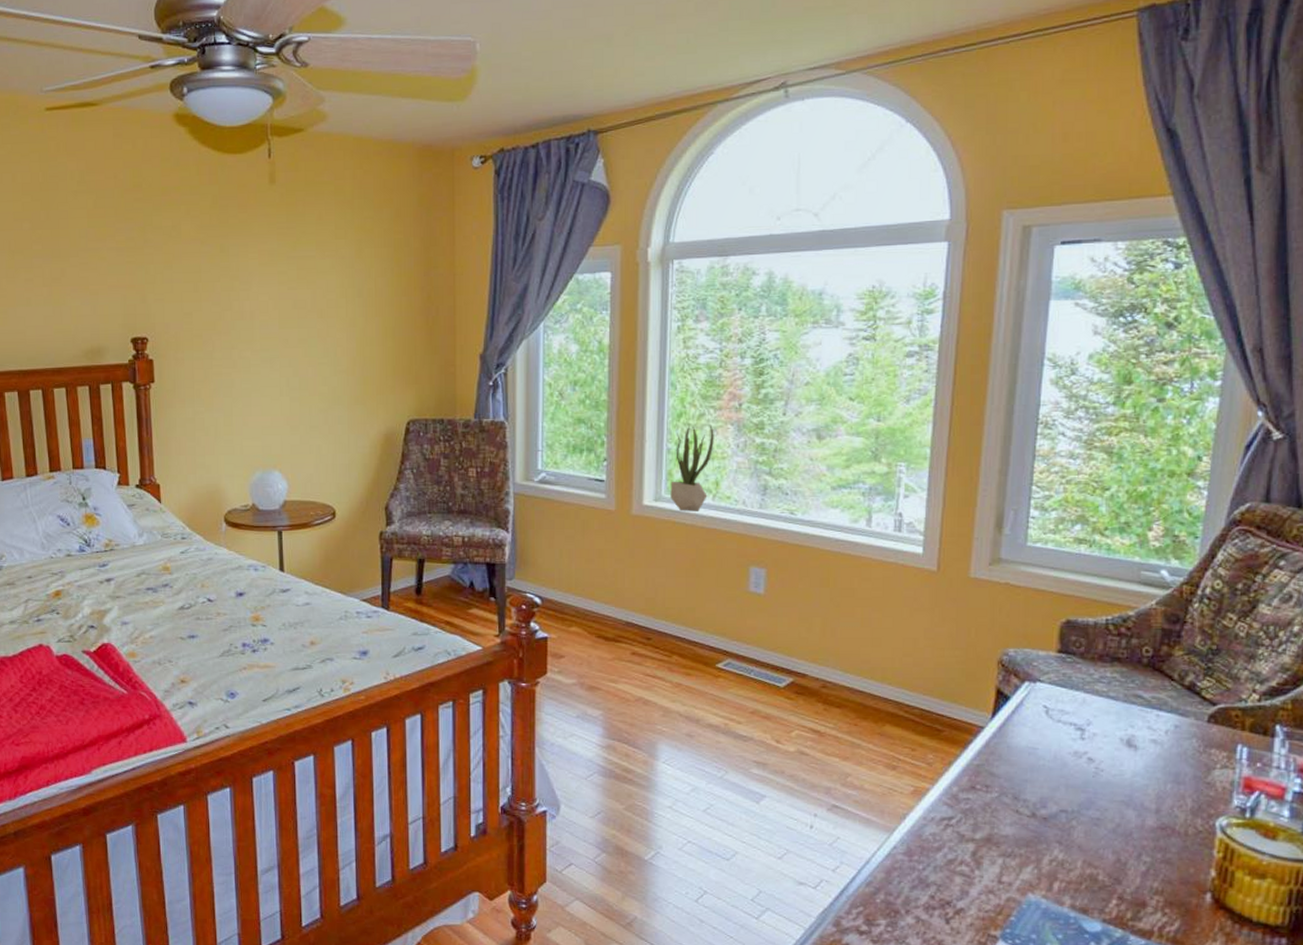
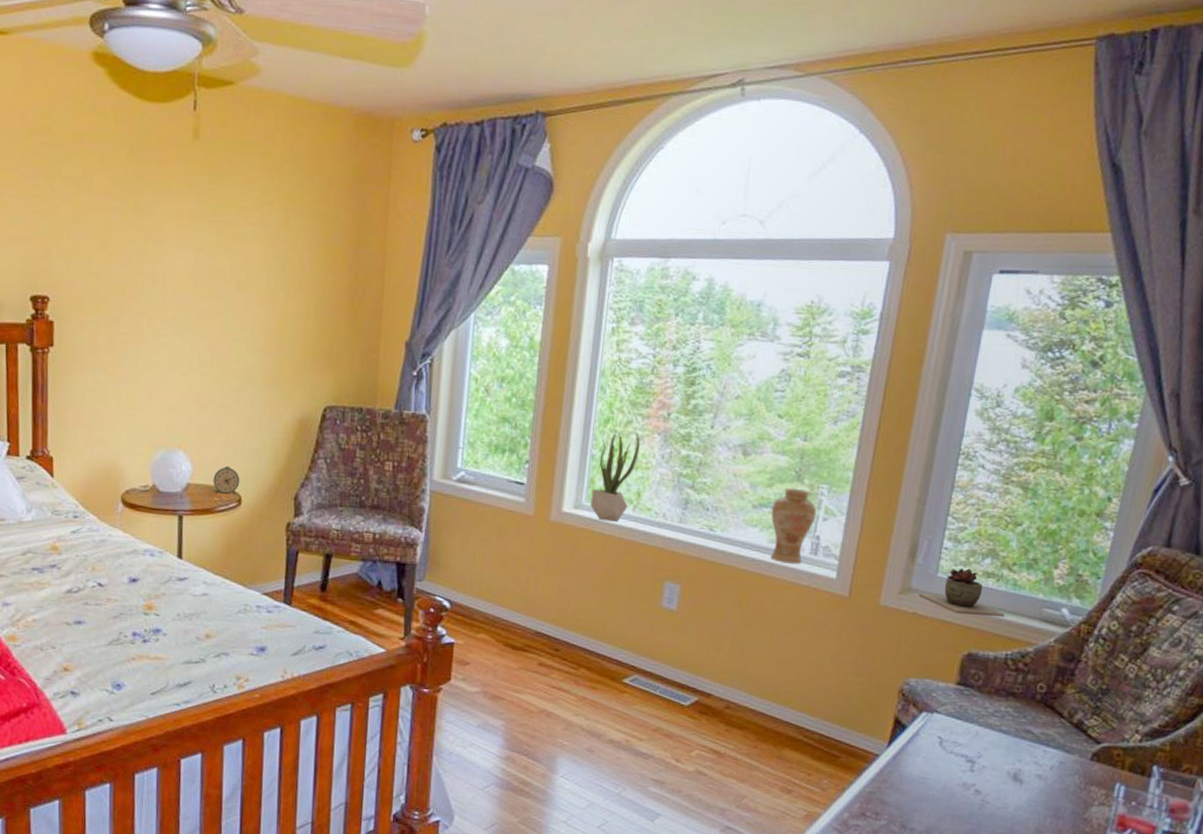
alarm clock: none [308,482,333,509] -> present [213,465,240,495]
vase: none [850,468,897,543] -> present [770,487,817,565]
succulent plant: none [1009,536,1101,583] -> present [918,568,1005,618]

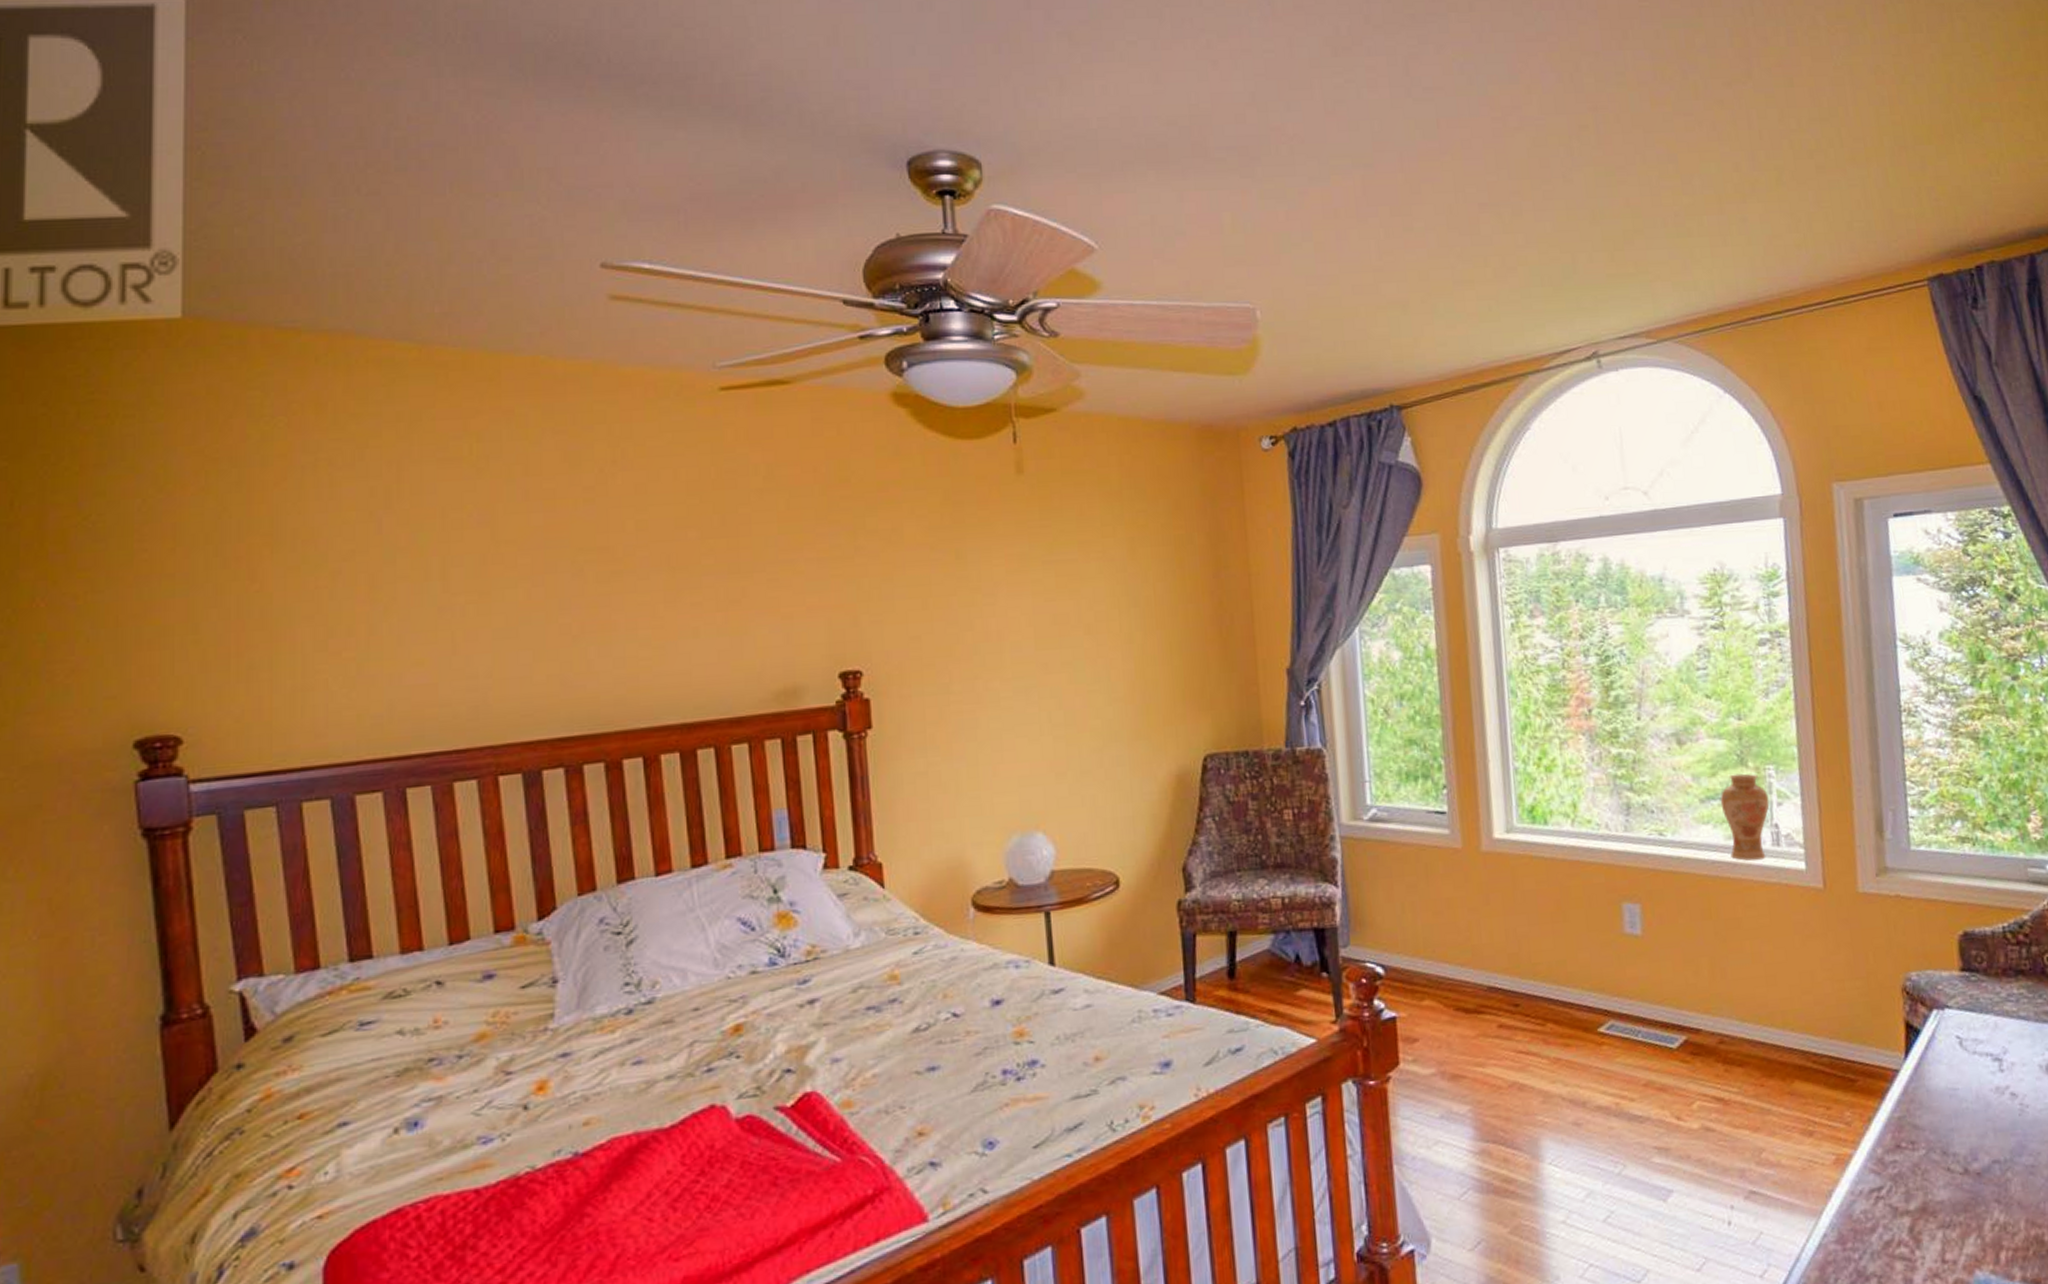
alarm clock: present [213,465,240,495] -> none [1082,842,1115,878]
potted plant: present [590,433,640,522] -> none [1522,737,1566,843]
succulent plant: present [918,568,1005,618] -> none [1896,836,1991,889]

